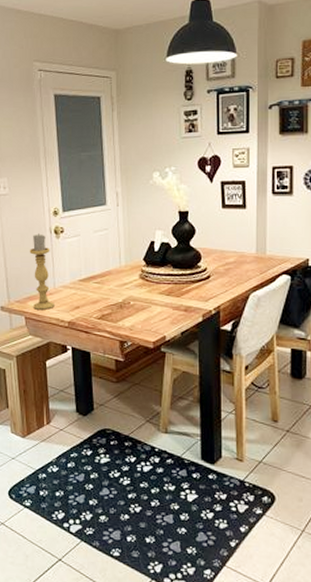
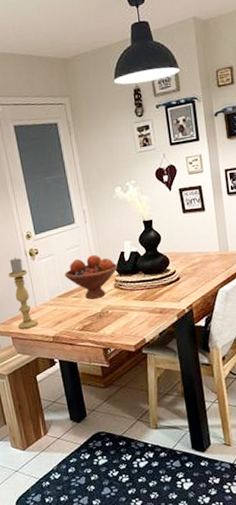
fruit bowl: none [89,241,147,288] -> present [65,255,118,300]

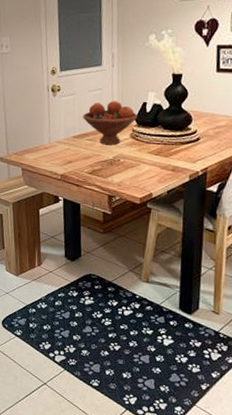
candle holder: present [8,257,38,329] -> none [27,91,49,163]

